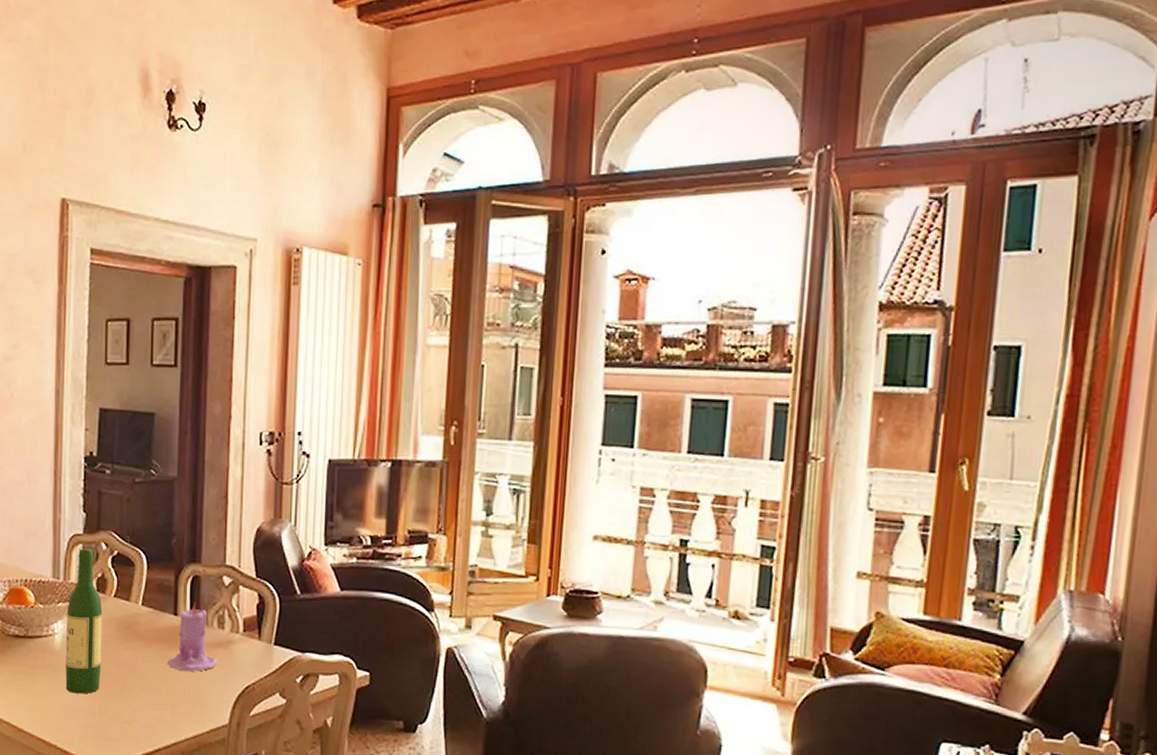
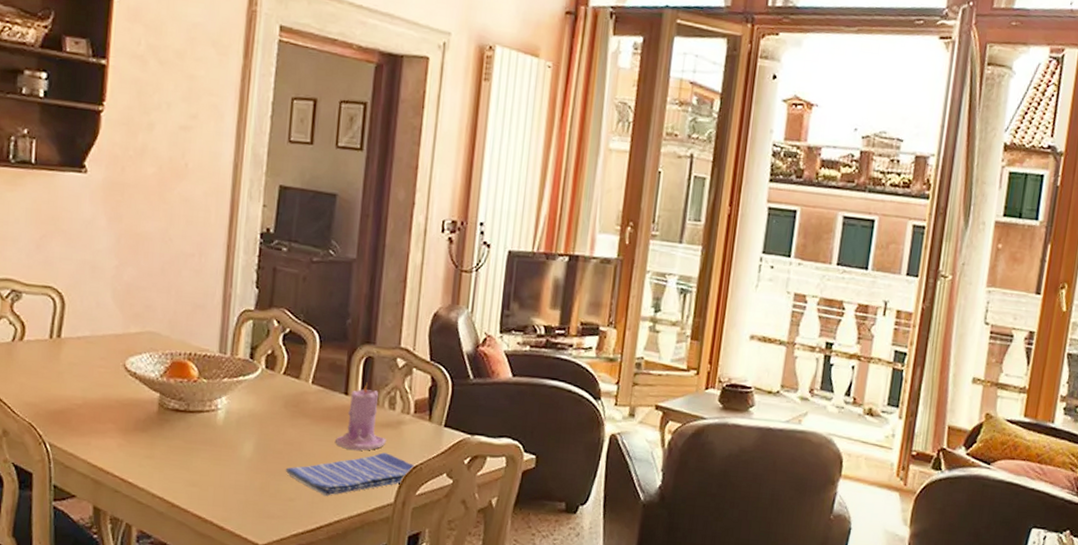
wine bottle: present [65,548,103,694] -> none [226,324,270,471]
dish towel: none [121,673,246,718] -> present [285,452,414,496]

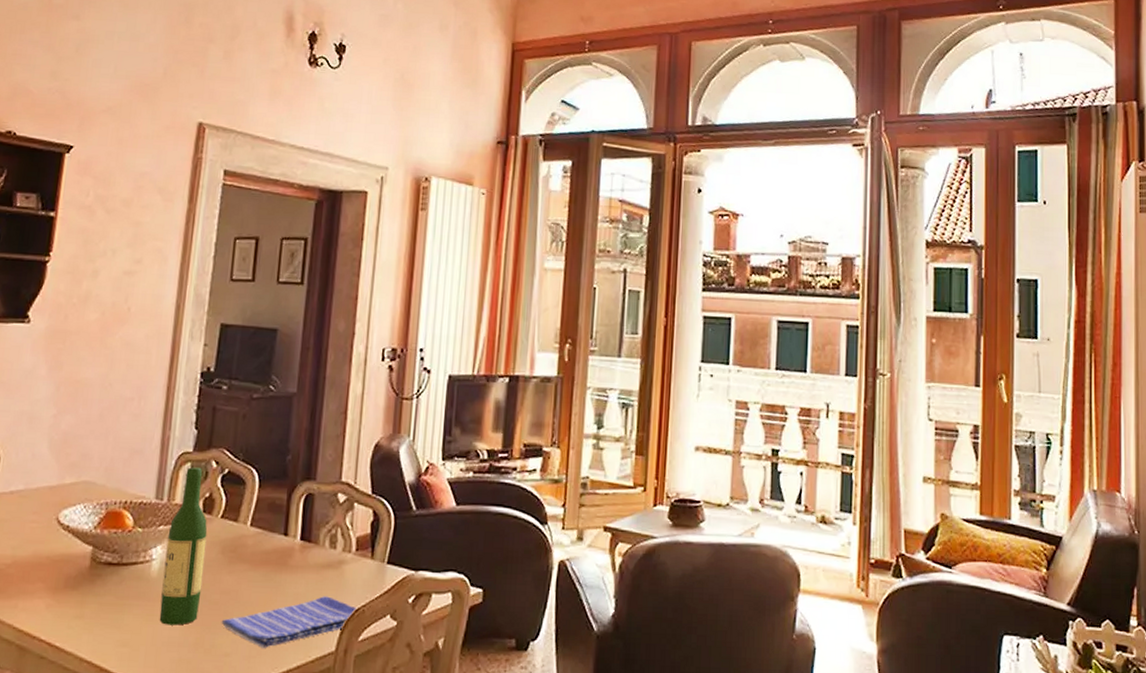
wine bottle: none [226,324,270,471] -> present [159,467,208,626]
candle: present [334,382,386,451] -> none [273,521,327,596]

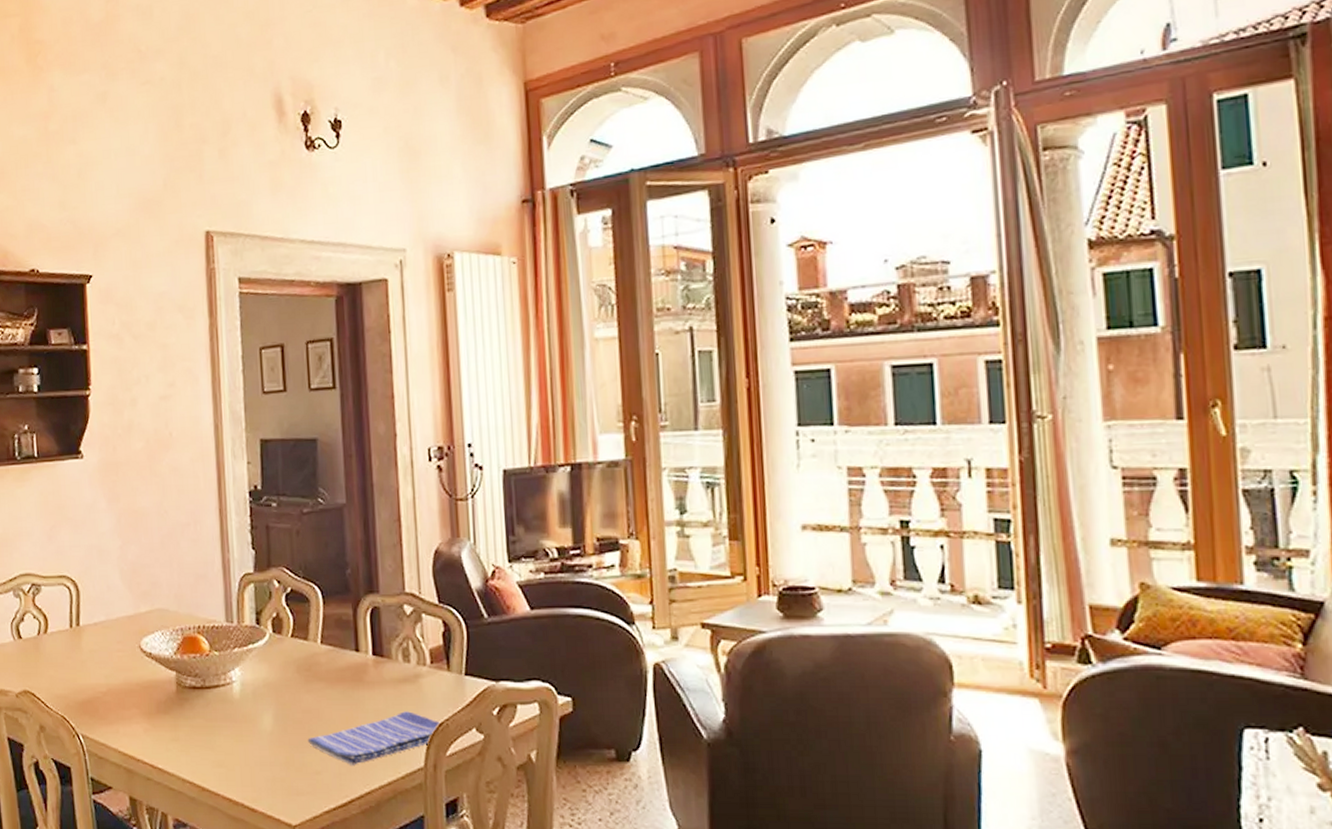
wine bottle: present [159,467,208,626] -> none [243,588,284,745]

